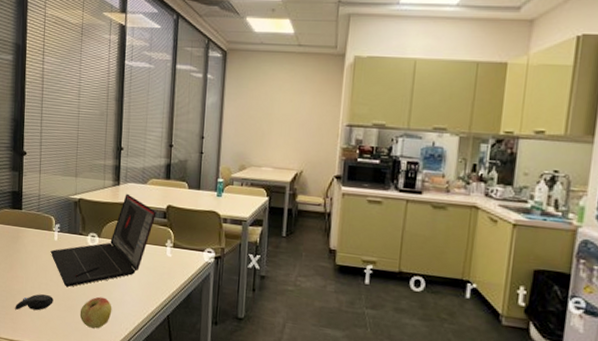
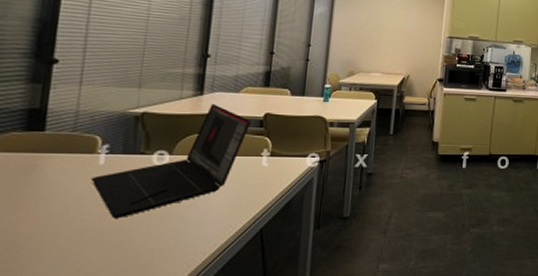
computer mouse: present [15,294,53,311] -> none [21,232,92,261]
apple: present [79,296,112,329] -> none [134,223,185,262]

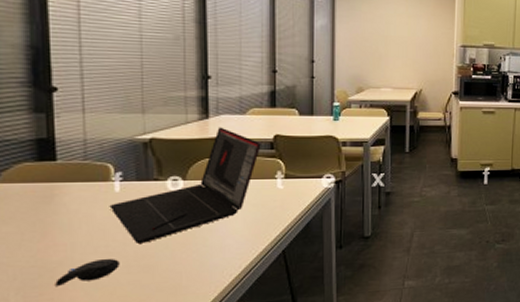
computer mouse: none [21,232,92,261] -> present [55,258,120,286]

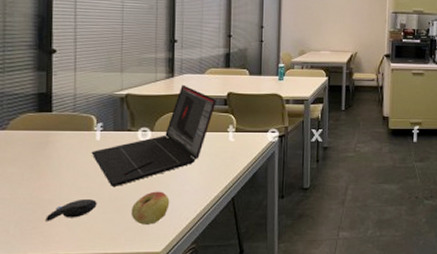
apple: none [162,246,209,284] -> present [130,191,170,225]

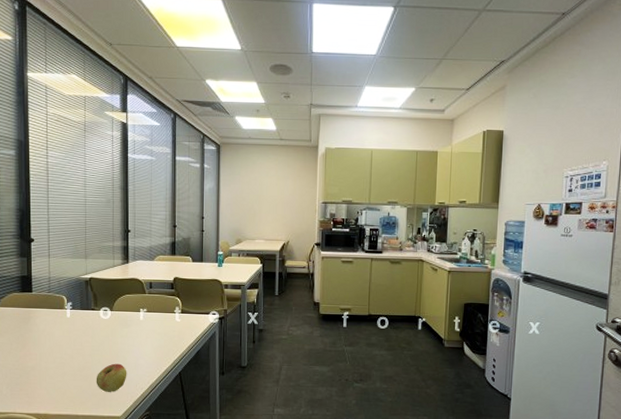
computer mouse: present [46,198,97,221] -> none [30,367,69,385]
laptop: present [91,85,217,186] -> none [63,270,165,358]

